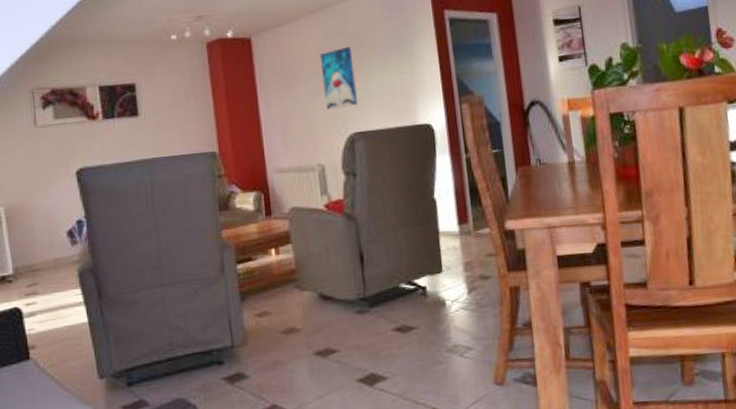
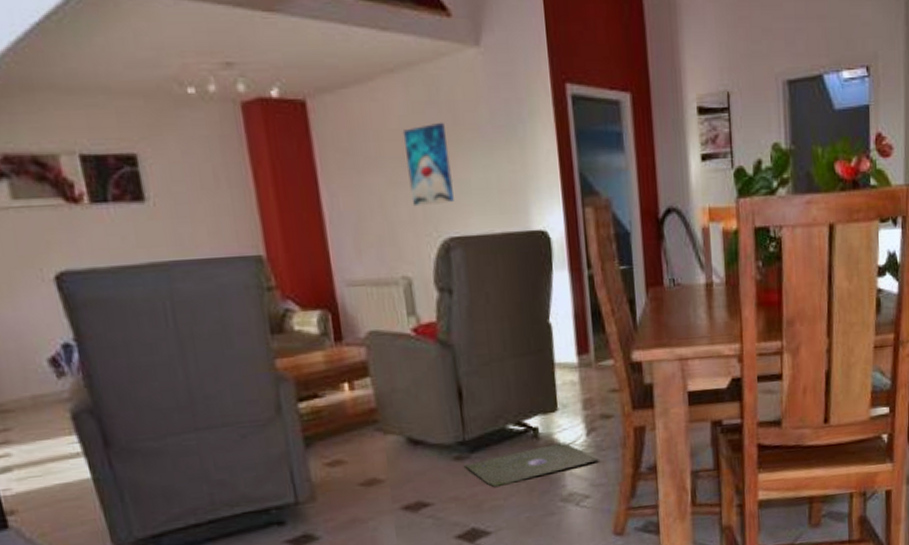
rug: none [365,299,479,337] -> present [464,442,599,487]

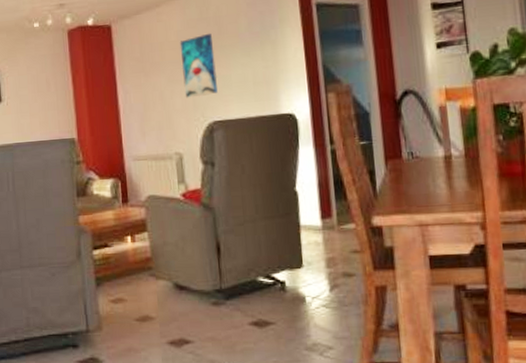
rug: present [464,442,599,487] -> none [221,296,341,331]

